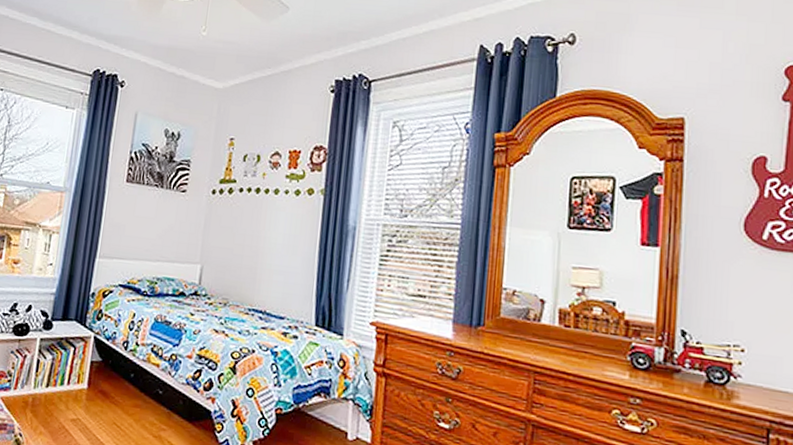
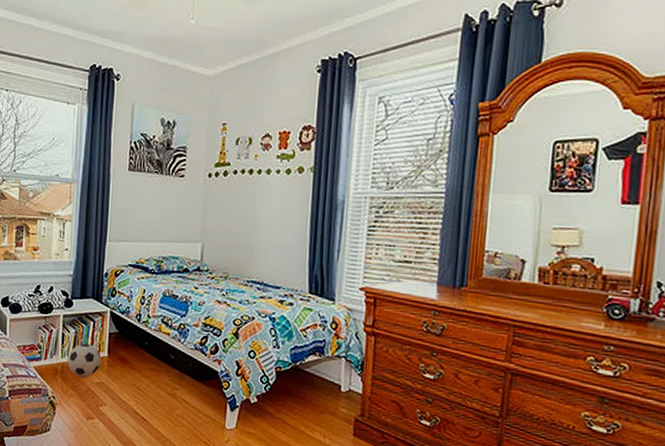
soccer ball: none [40,372,80,413] -> present [67,343,102,378]

